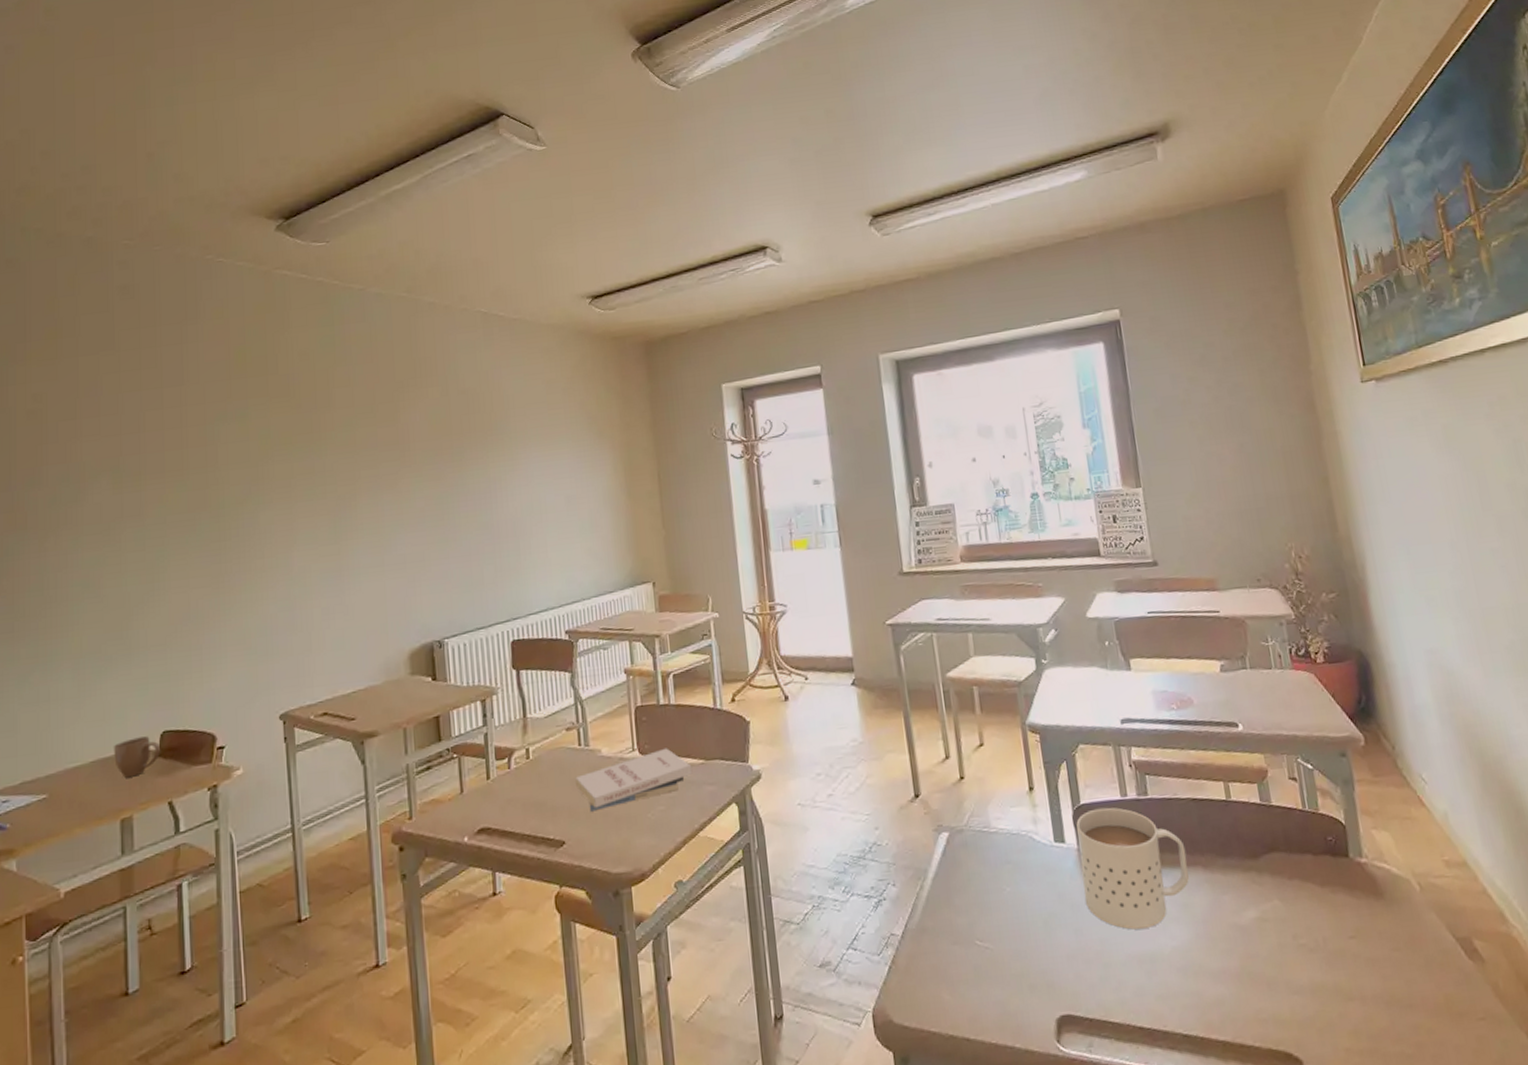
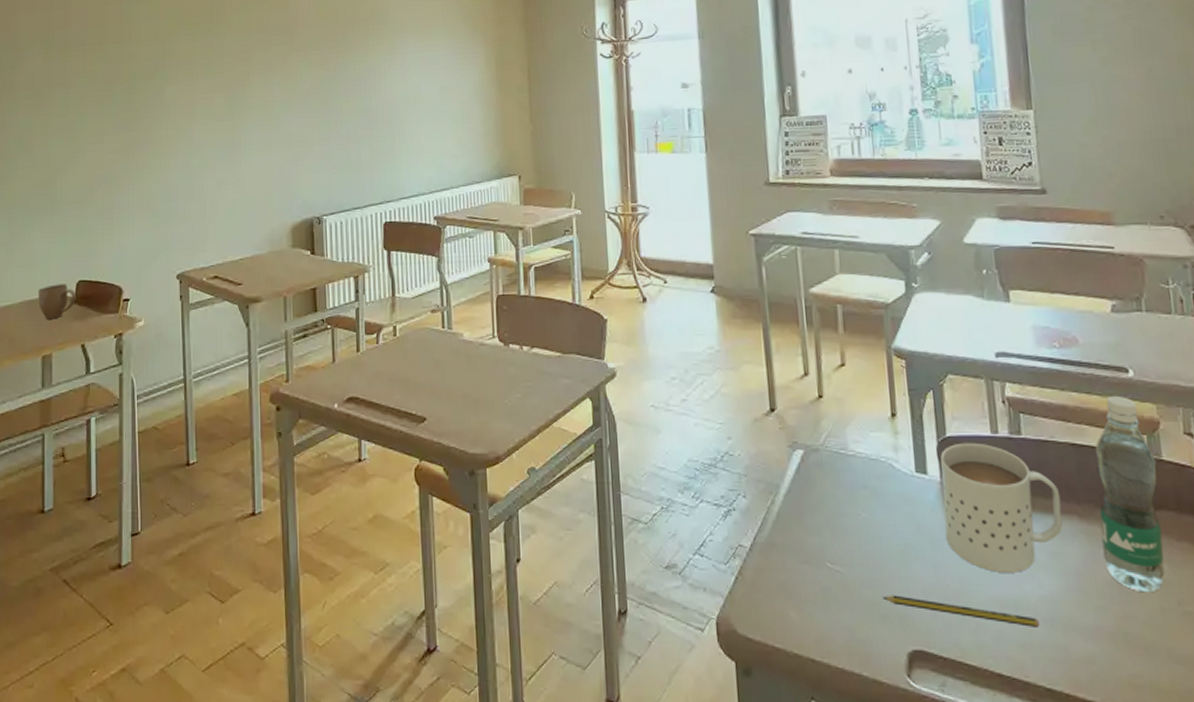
books: present [575,748,692,812] -> none [438,338,549,392]
pencil: none [1029,963,1175,978] -> present [882,595,1040,627]
bottle: none [1214,749,1280,931] -> present [1095,395,1165,591]

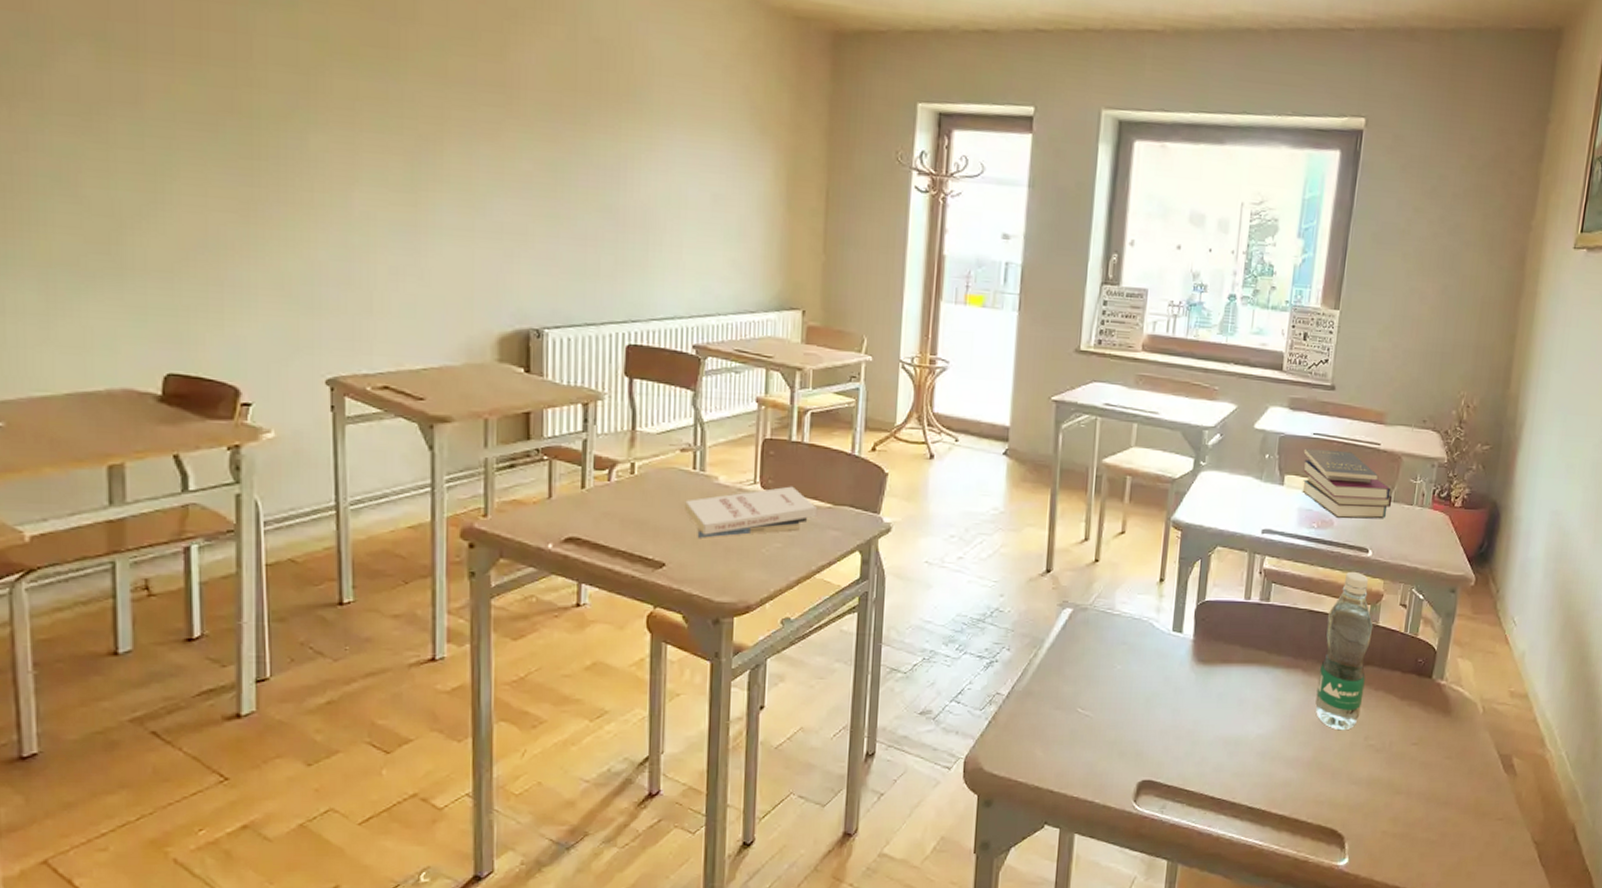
mug: present [37,284,77,319] -> none [97,375,164,420]
books: none [438,338,549,392] -> present [685,486,818,538]
pencil: present [882,595,1040,627] -> none [1123,735,1253,759]
mug: present [940,442,1063,573] -> none [1188,606,1292,716]
books: none [1024,258,1145,334] -> present [1302,448,1393,519]

